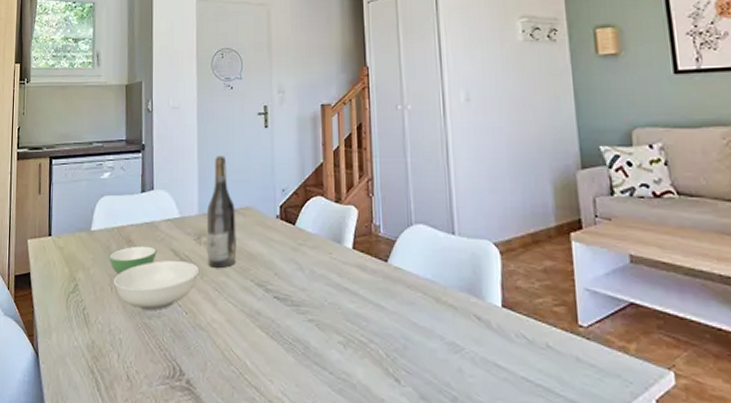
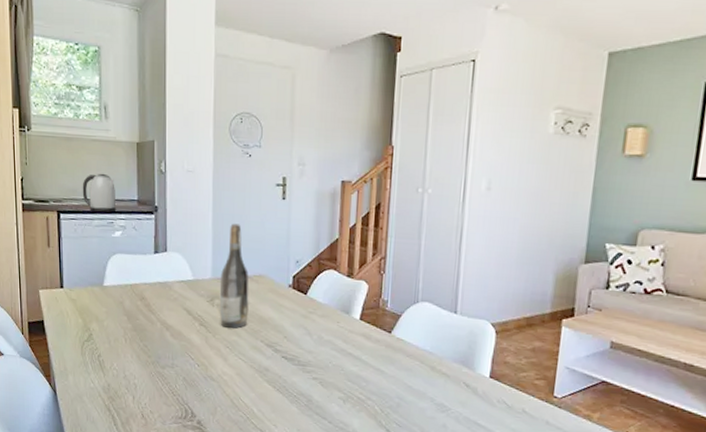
kettle: none [74,116,105,154] -> present [82,173,115,212]
bowl: present [109,245,158,274] -> none [122,303,171,328]
bowl: present [113,261,200,310] -> none [127,318,212,362]

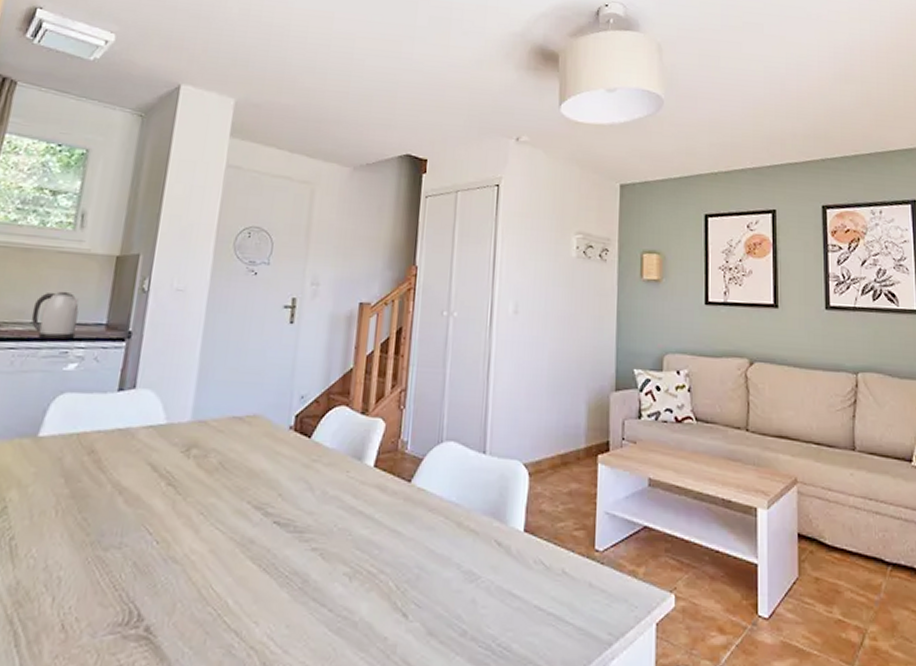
wine bottle: present [219,223,250,329] -> none [195,352,240,487]

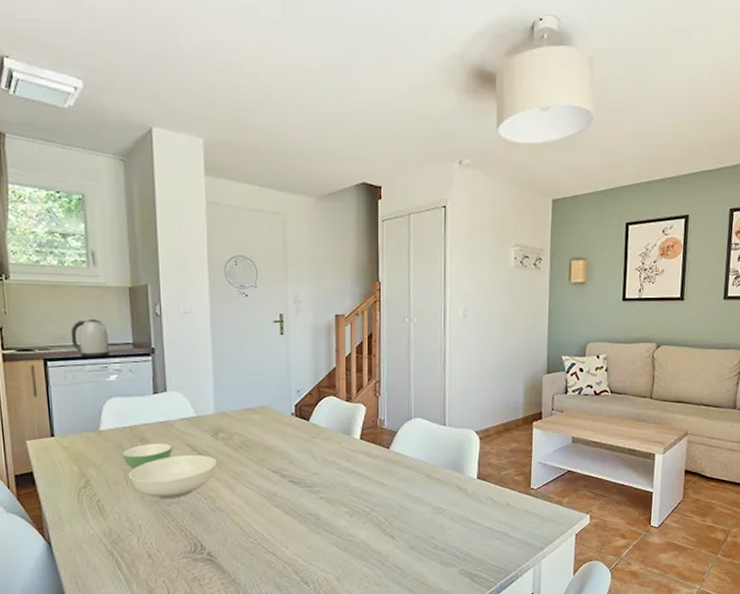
bowl: none [58,457,130,494] -> present [121,443,174,469]
bowl: none [60,477,184,540] -> present [128,455,218,498]

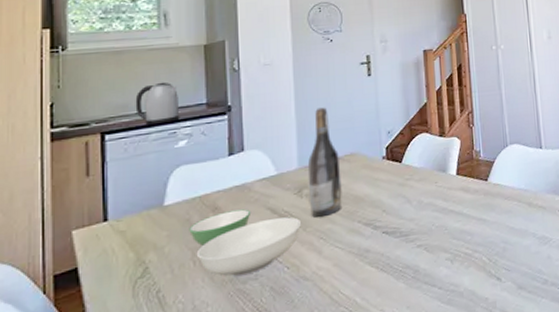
wine bottle: none [223,360,254,459] -> present [307,107,342,217]

